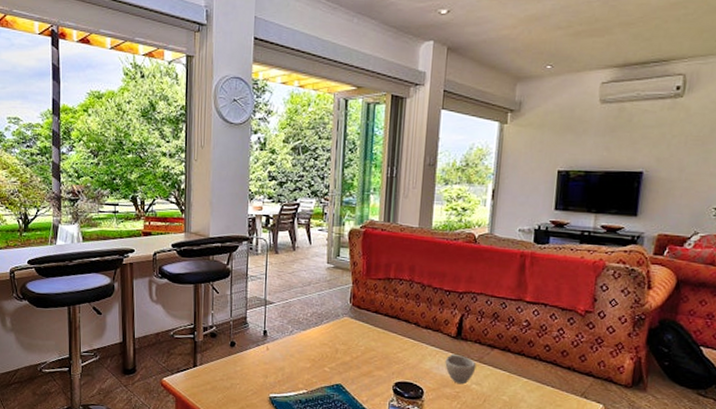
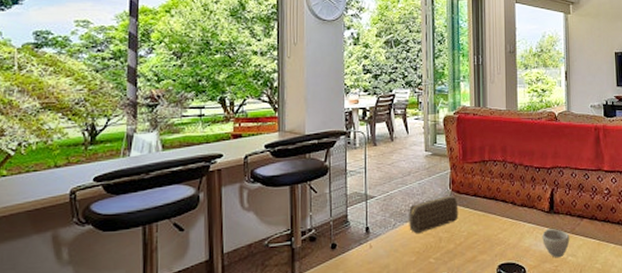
speaker: none [306,309,358,342] -> present [409,195,458,233]

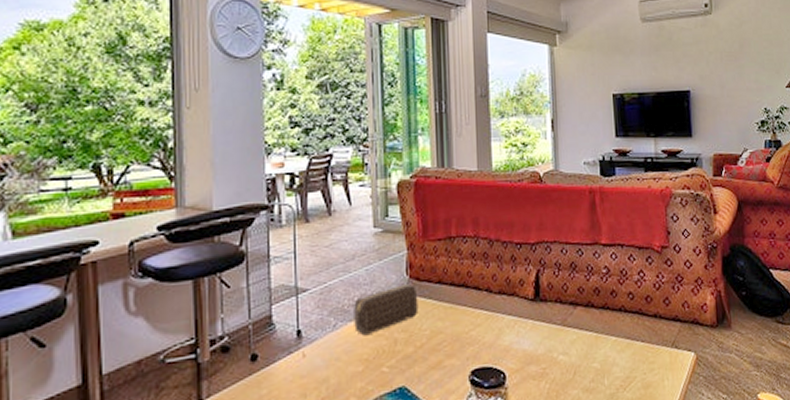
cup: present [542,228,570,258] -> none [526,320,561,358]

